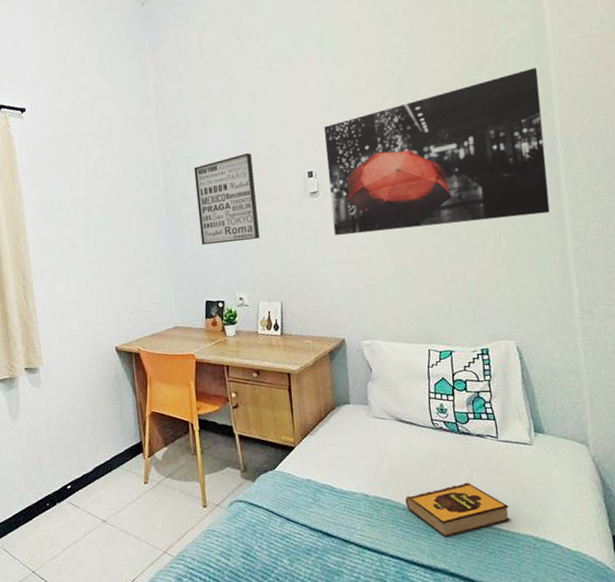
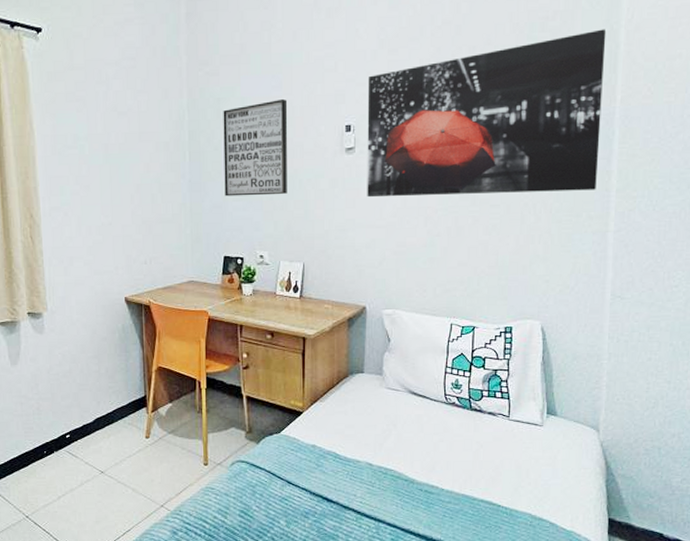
hardback book: present [405,482,511,537] -> none [408,458,511,509]

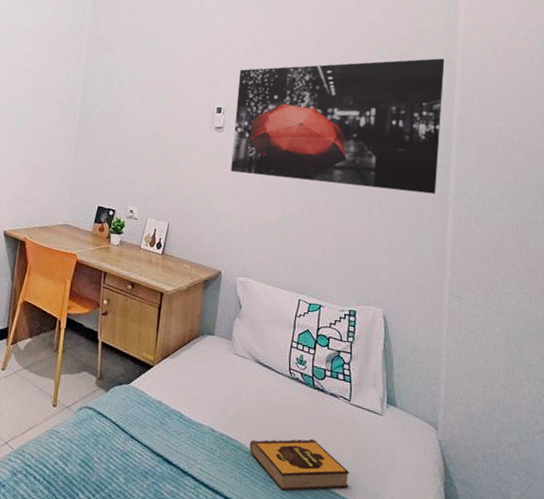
wall art: present [223,99,287,197] -> none [105,78,168,159]
hardback book: none [408,458,511,509] -> present [249,438,350,491]

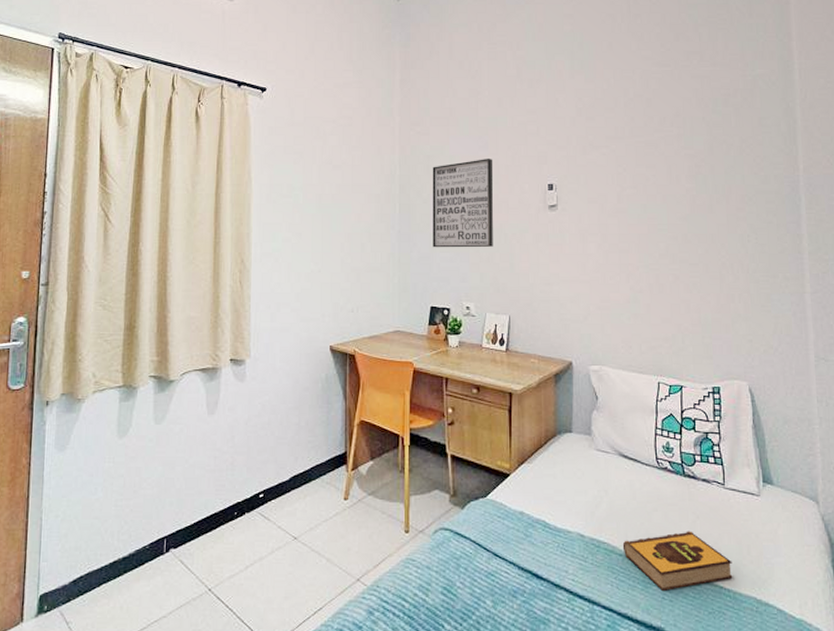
wall art: none [105,78,168,159] -> present [432,159,493,248]
wall art: present [231,58,445,194] -> none [568,106,789,253]

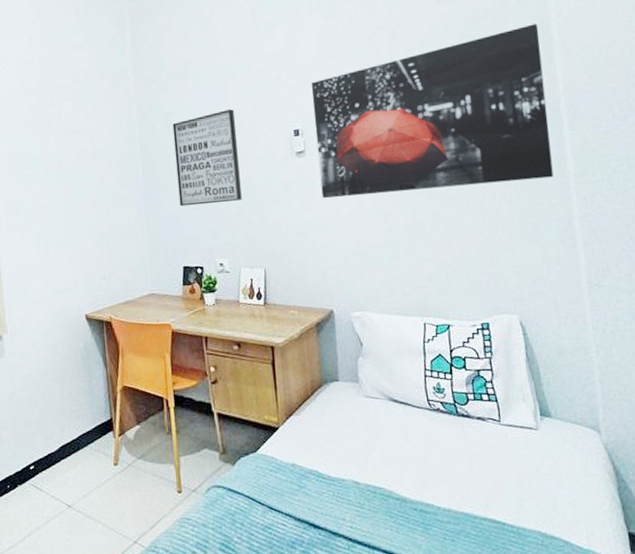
wall art: none [568,106,789,253] -> present [311,24,554,199]
hardback book: present [622,531,733,591] -> none [399,470,516,531]

